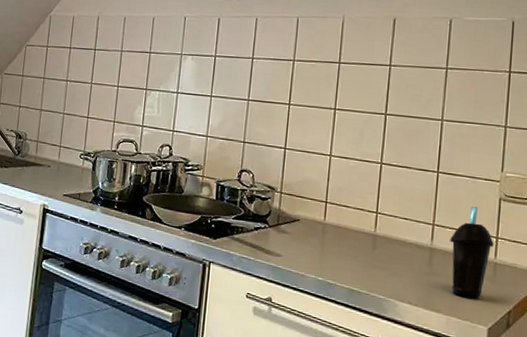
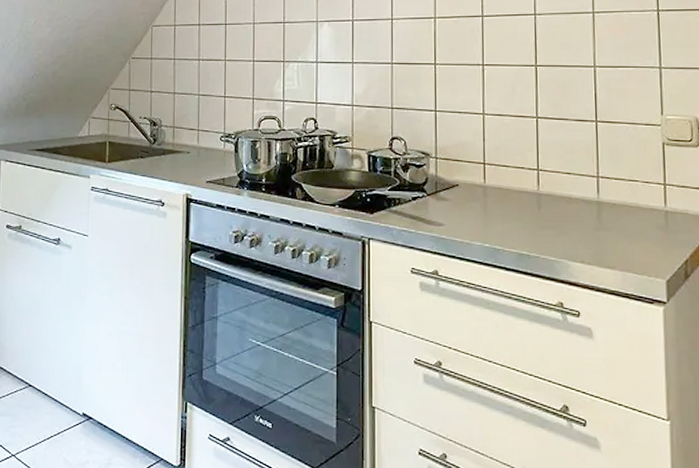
cup: present [450,206,494,298] -> none [616,154,662,250]

